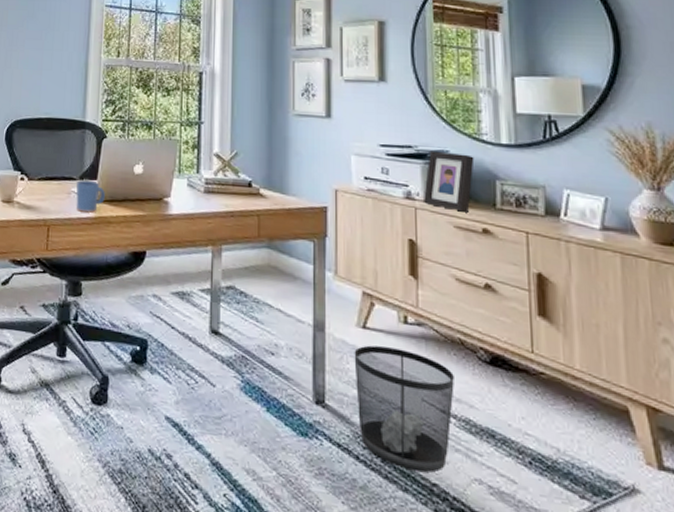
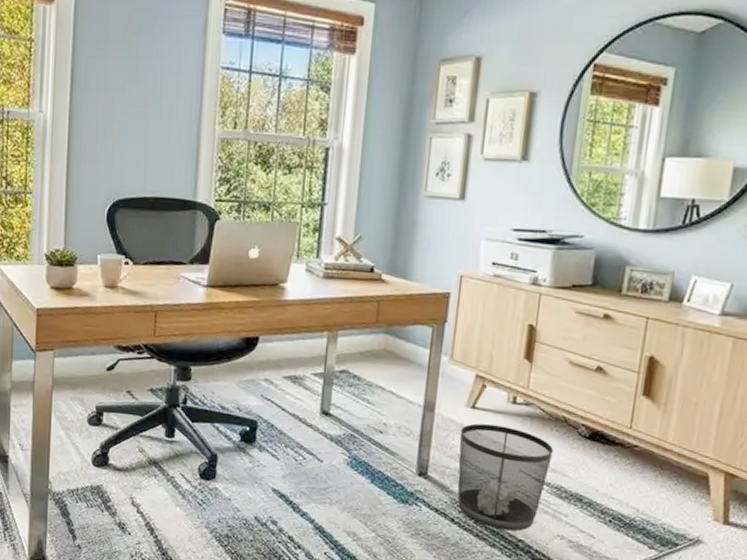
mug: present [76,180,105,213] -> none [185,265,217,299]
picture frame: present [424,150,475,212] -> none [550,235,608,298]

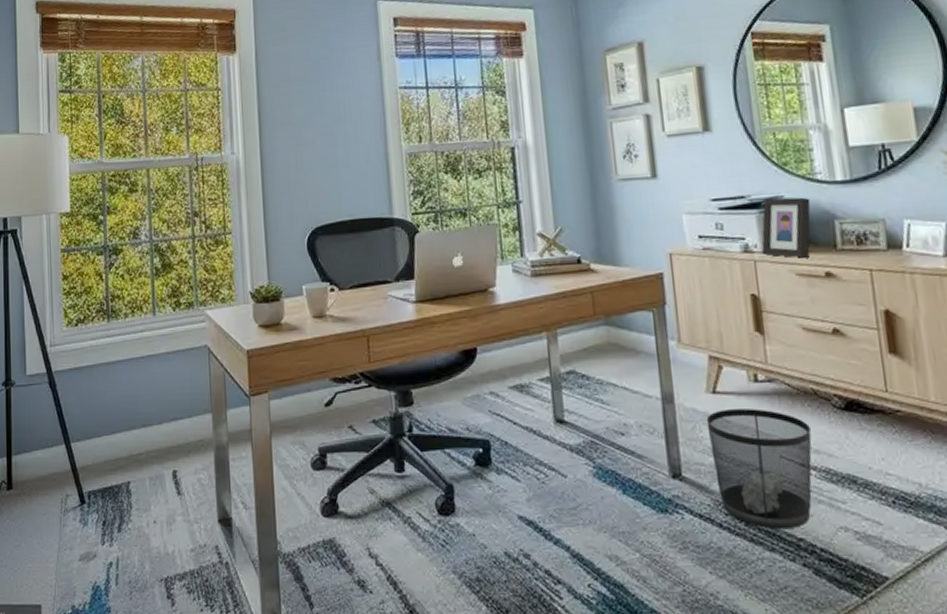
picture frame: none [550,235,608,298] -> present [762,197,811,258]

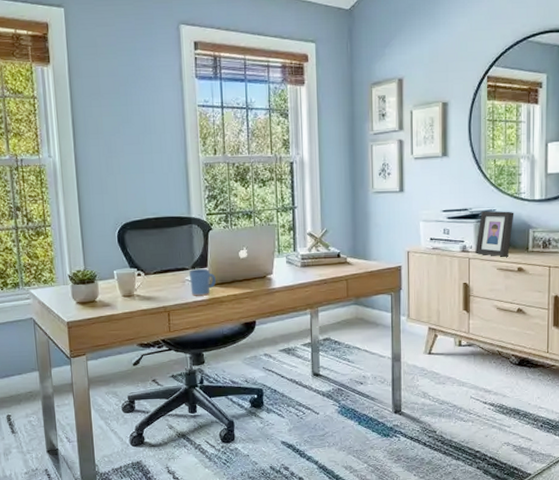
mug: none [393,281,425,316] -> present [190,269,216,296]
waste bin: present [706,409,812,530] -> none [422,365,493,446]

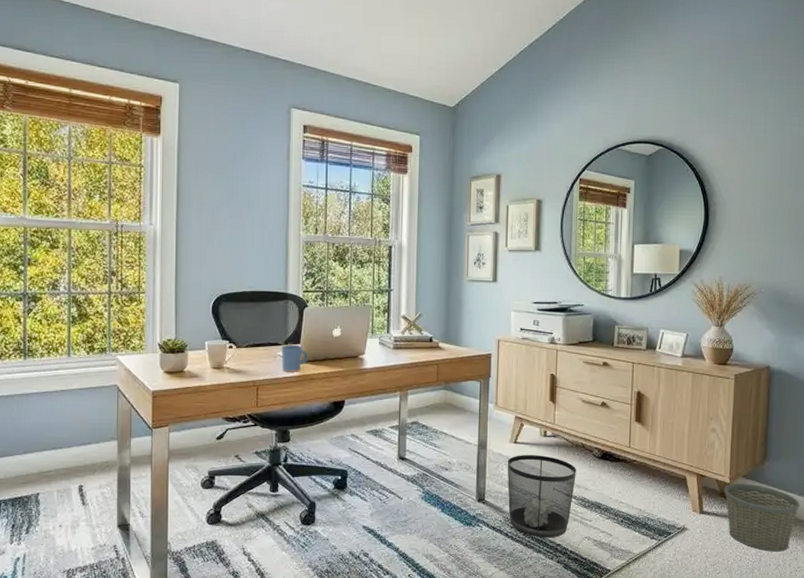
waste bin: none [422,365,493,446] -> present [507,455,576,538]
picture frame: present [476,210,514,257] -> none [563,305,601,351]

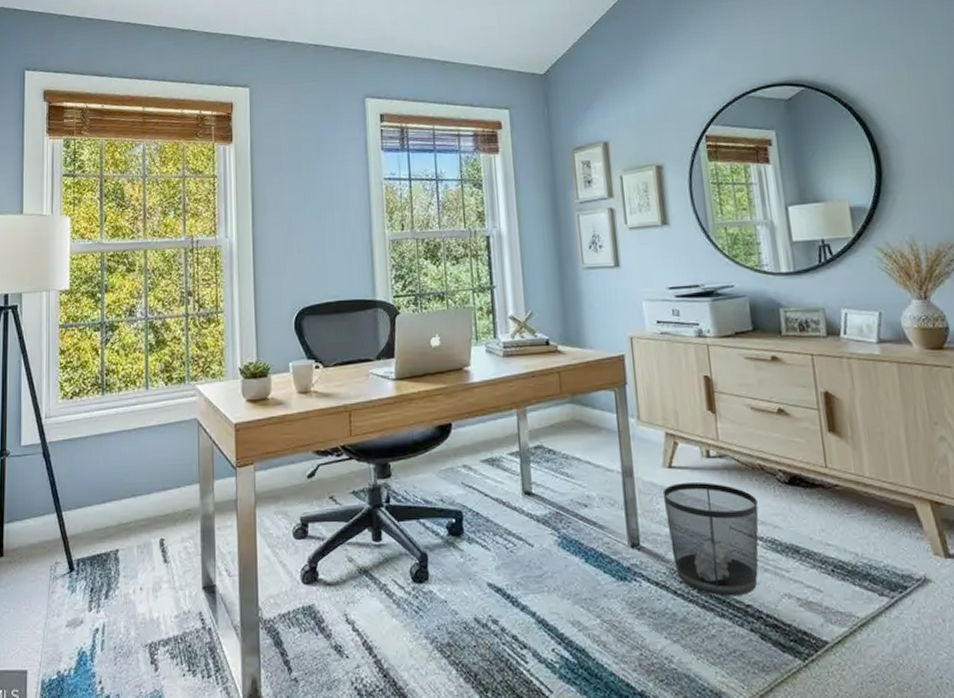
mug: present [282,345,308,372] -> none [374,360,404,393]

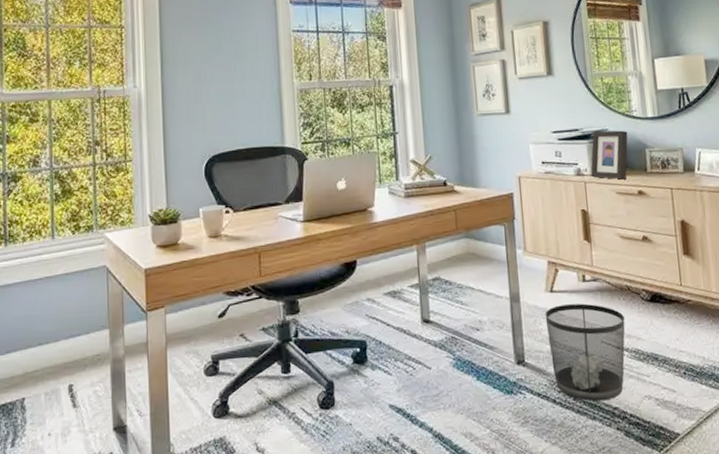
picture frame: none [714,287,758,343] -> present [591,130,628,180]

